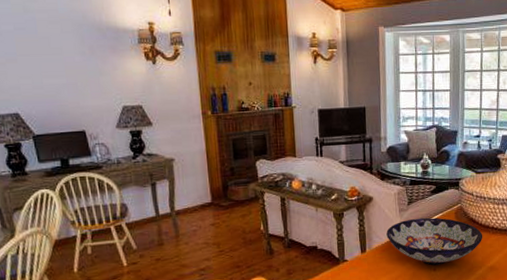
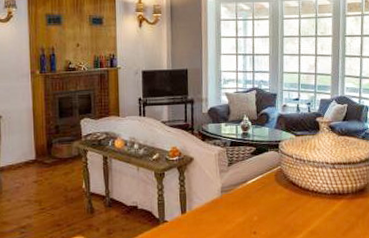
bowl: present [386,217,483,266] -> none [206,179,303,229]

